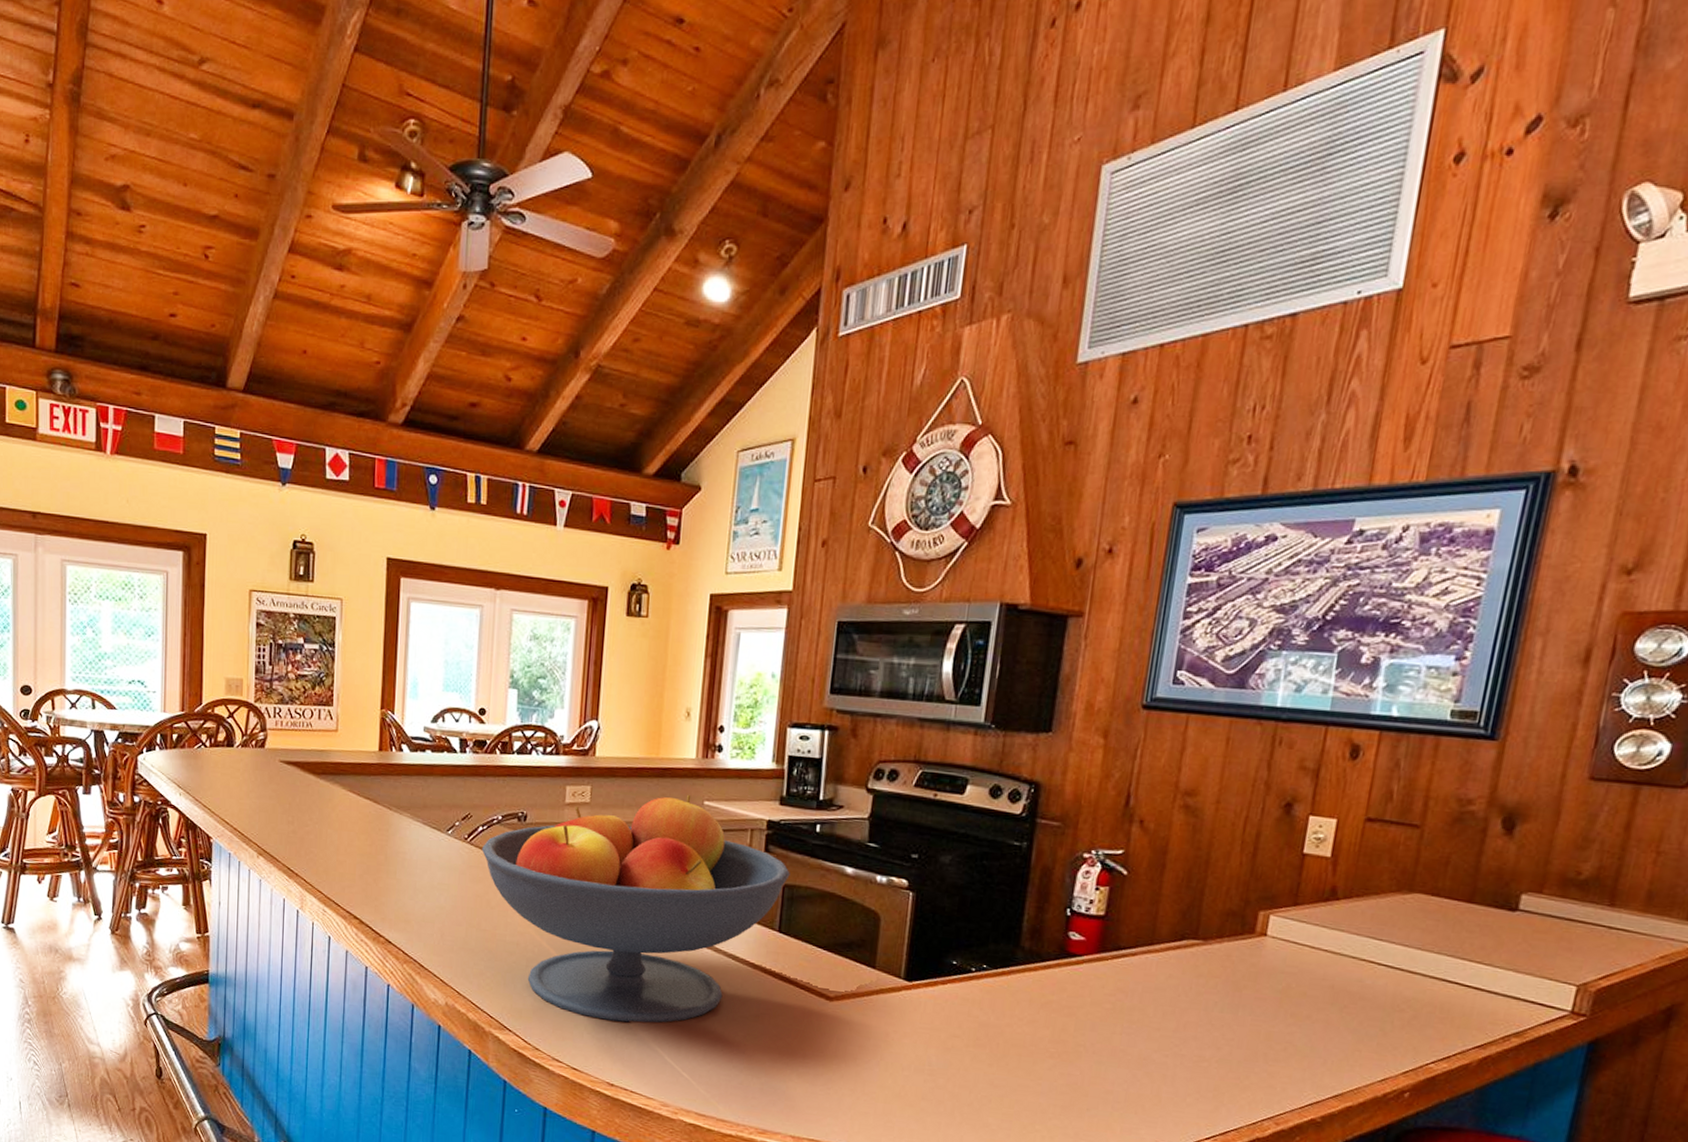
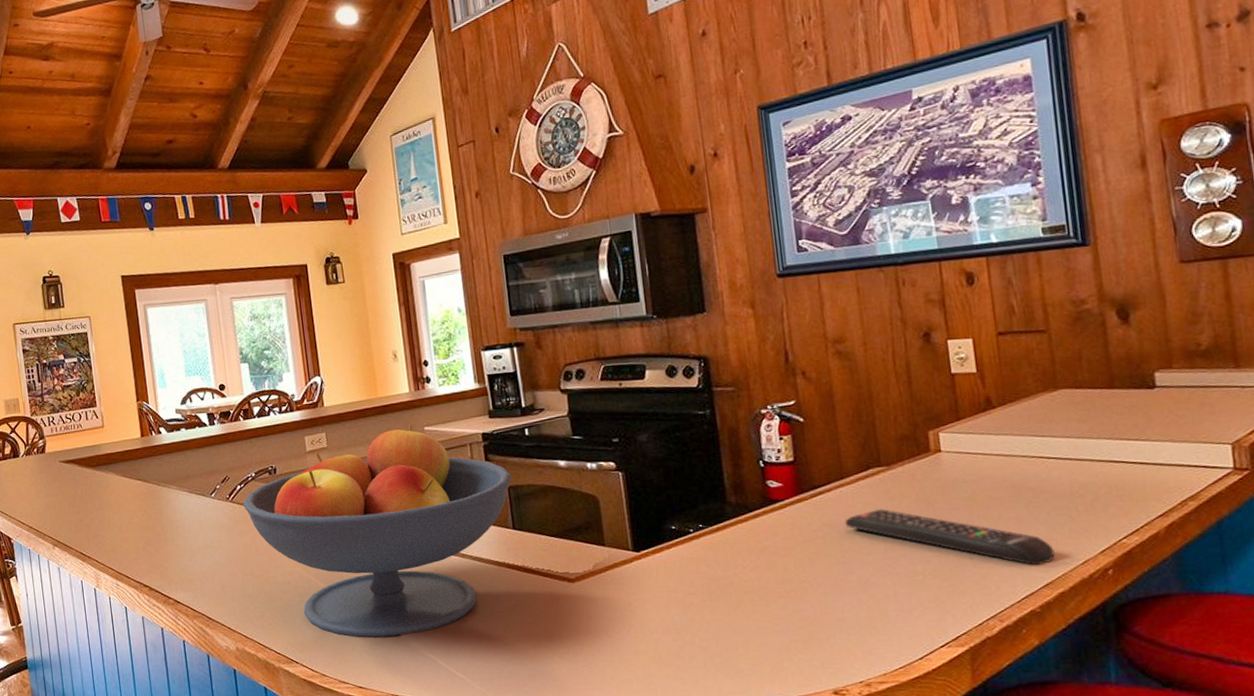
remote control: none [1141,984,1355,1075] -> present [845,509,1055,566]

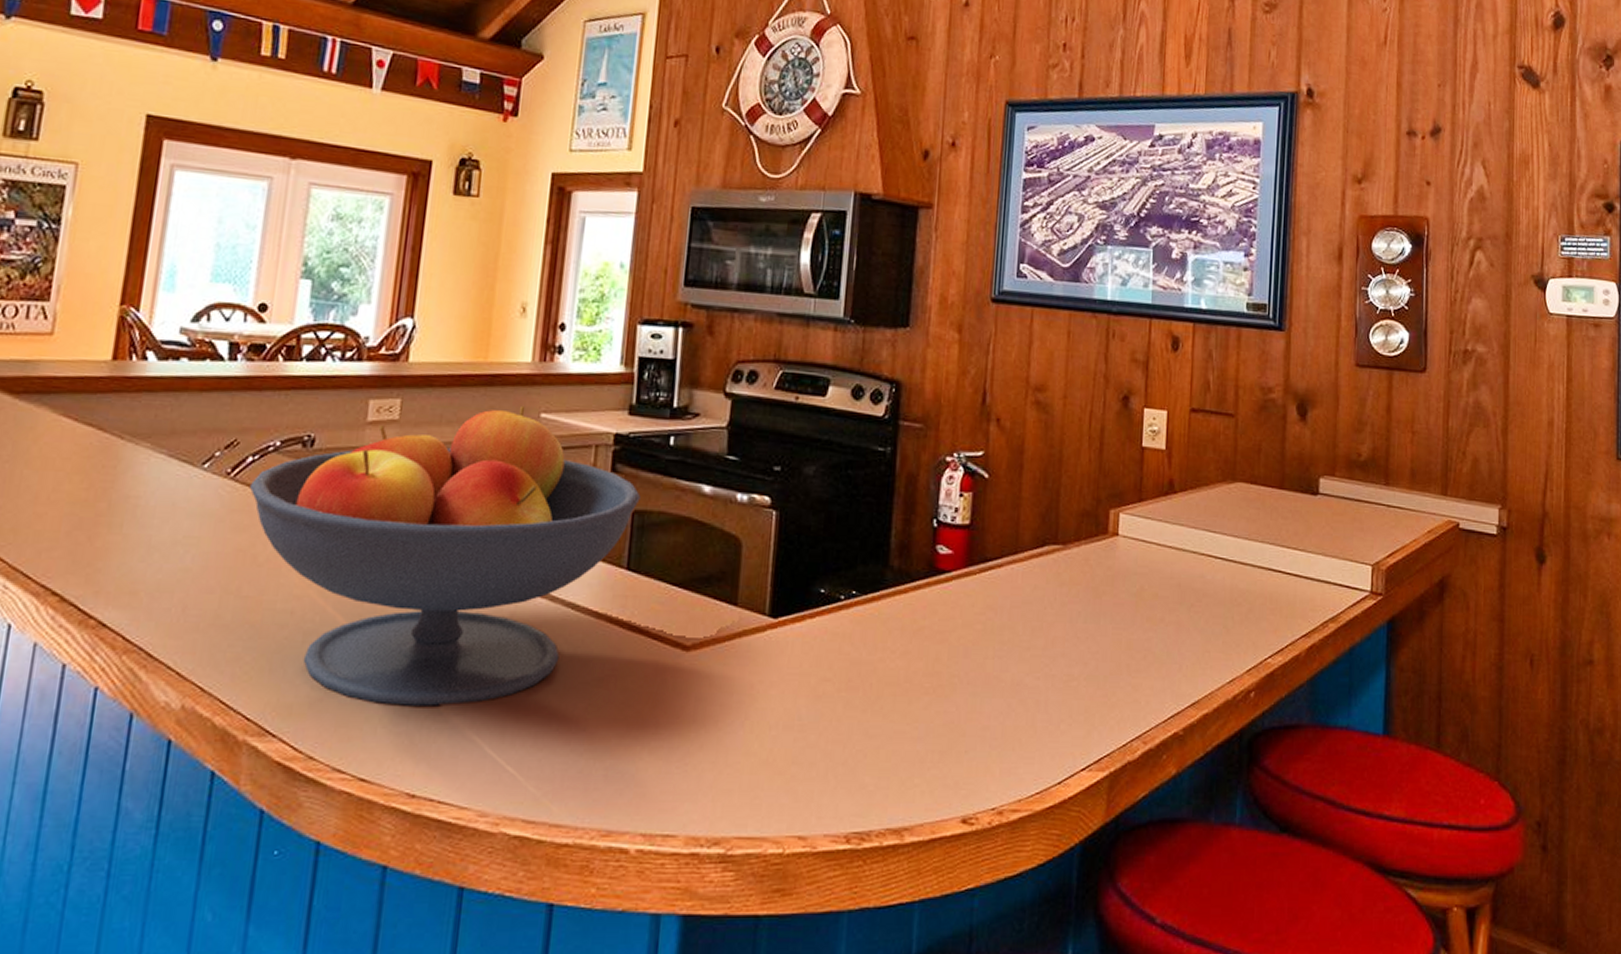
remote control: present [845,509,1055,566] -> none [1009,595,1206,681]

